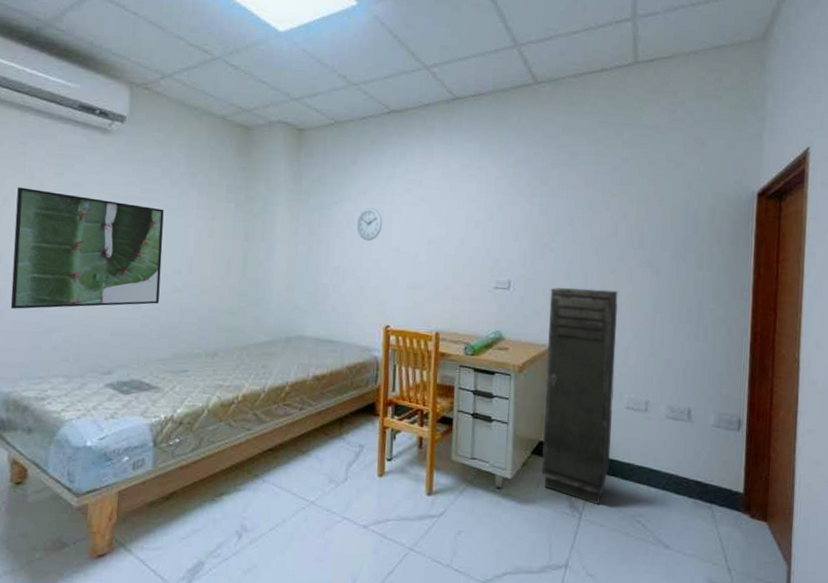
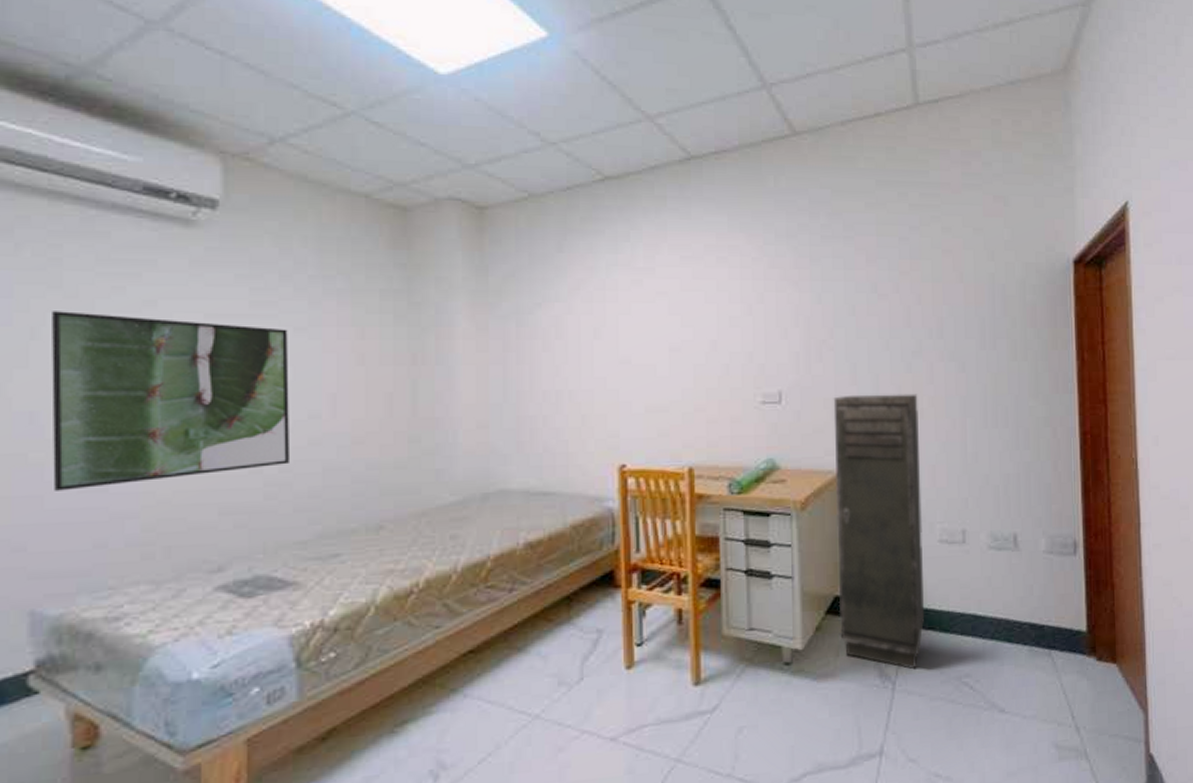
wall clock: present [356,208,383,241] -> none [569,309,606,354]

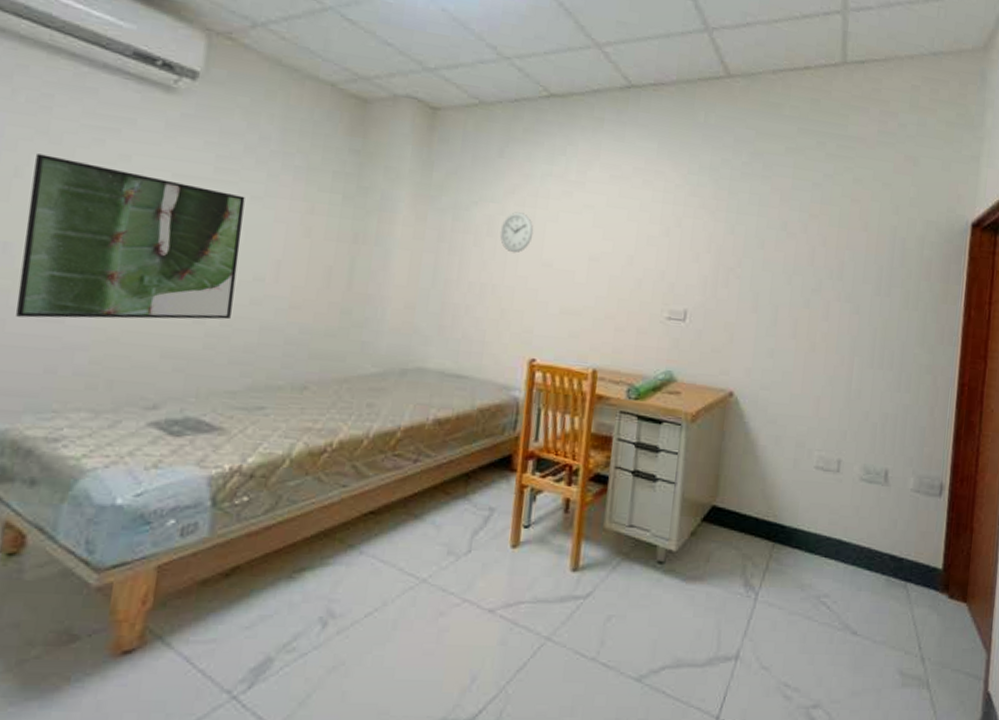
wall clock: none [569,309,606,354] -> present [500,212,534,253]
storage cabinet: present [833,394,925,670] -> none [712,321,812,584]

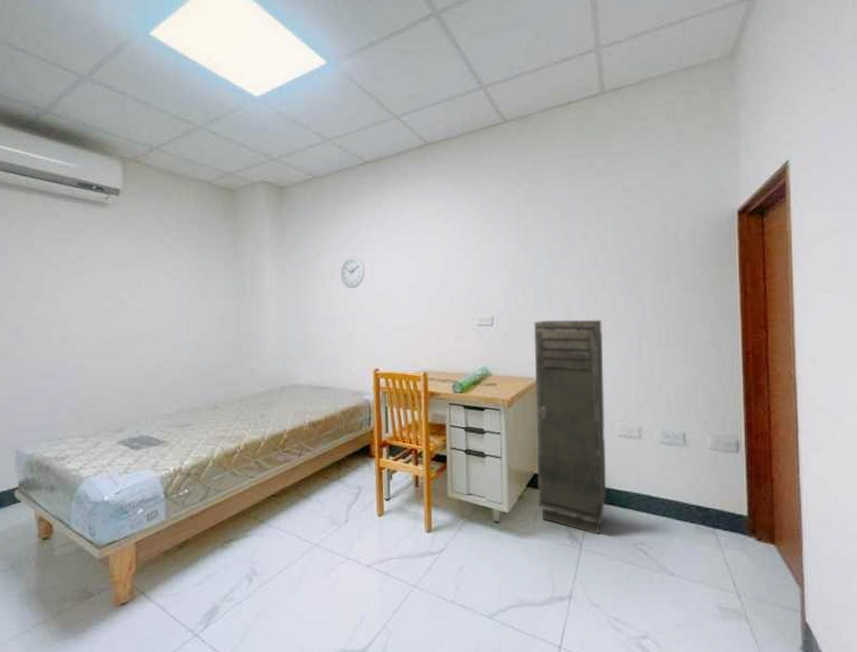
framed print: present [15,154,245,320] -> none [28,263,161,376]
storage cabinet: none [712,321,812,584] -> present [534,319,607,535]

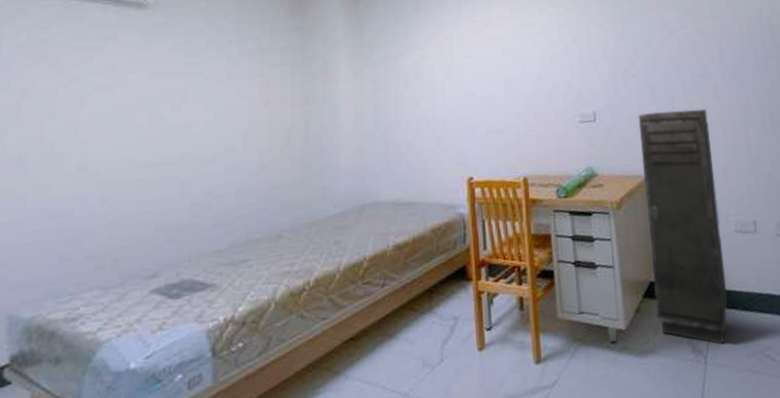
wall clock: present [340,257,365,289] -> none [426,54,454,90]

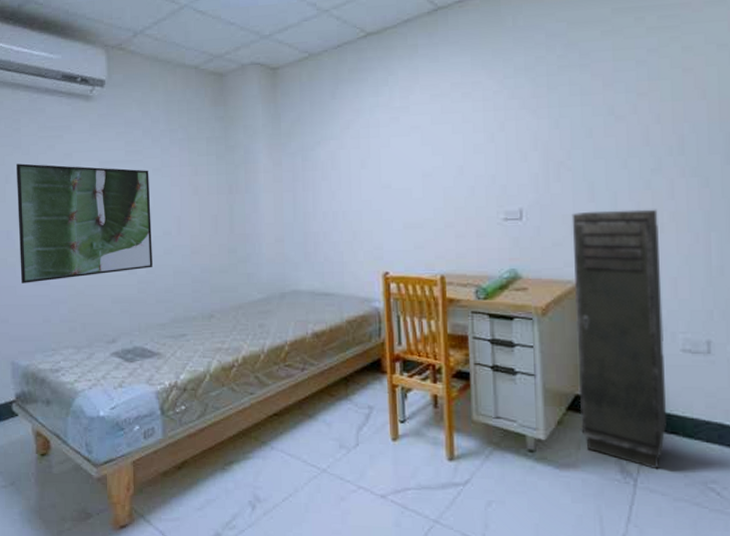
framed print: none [32,77,212,217] -> present [16,163,152,283]

